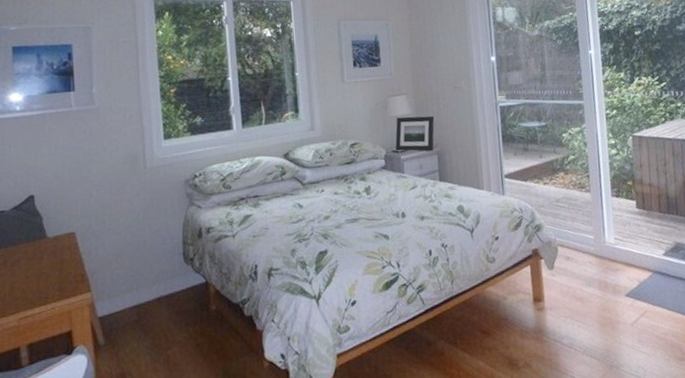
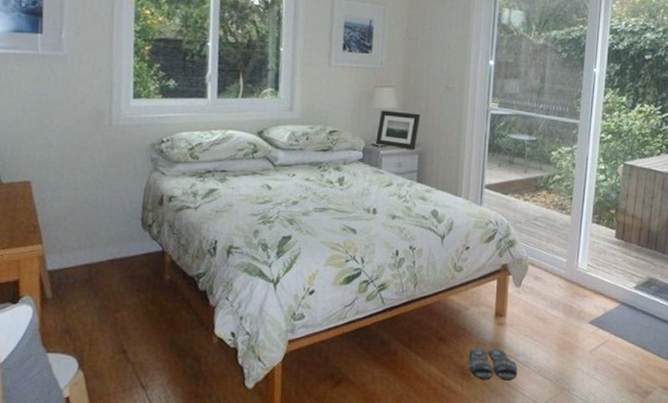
slippers: none [514,334,565,368] -> present [467,347,518,381]

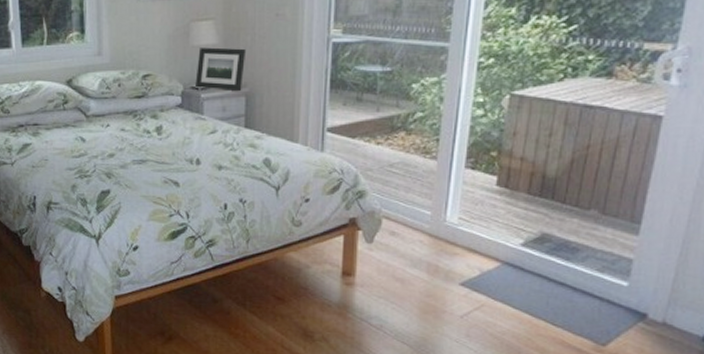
slippers: present [467,347,518,381] -> none [310,308,370,345]

